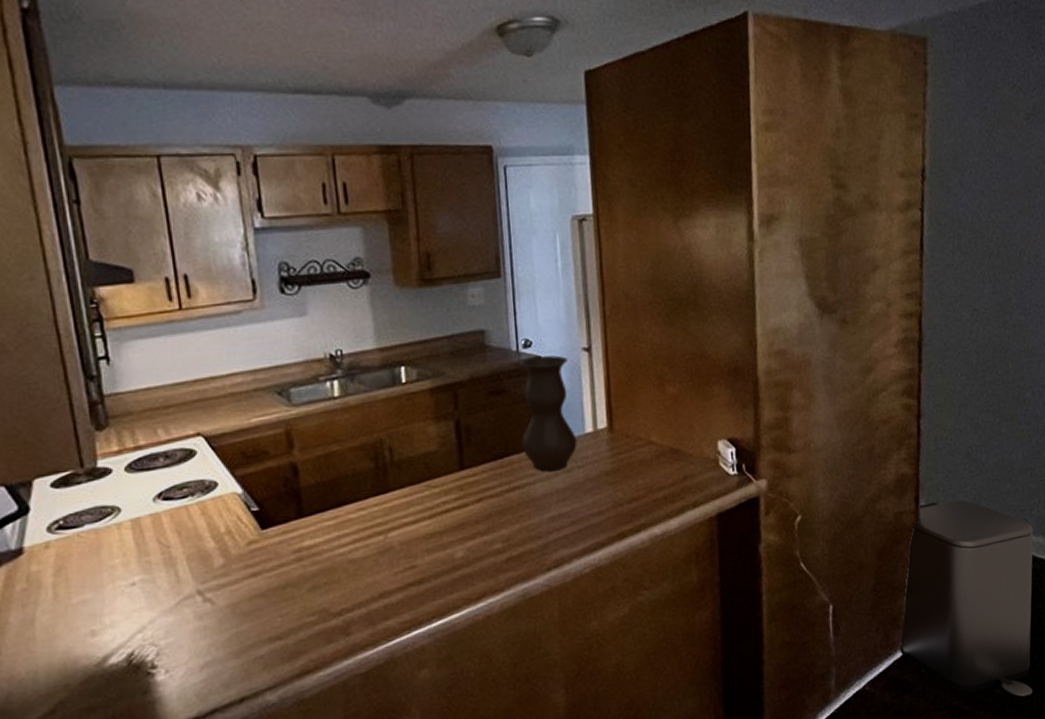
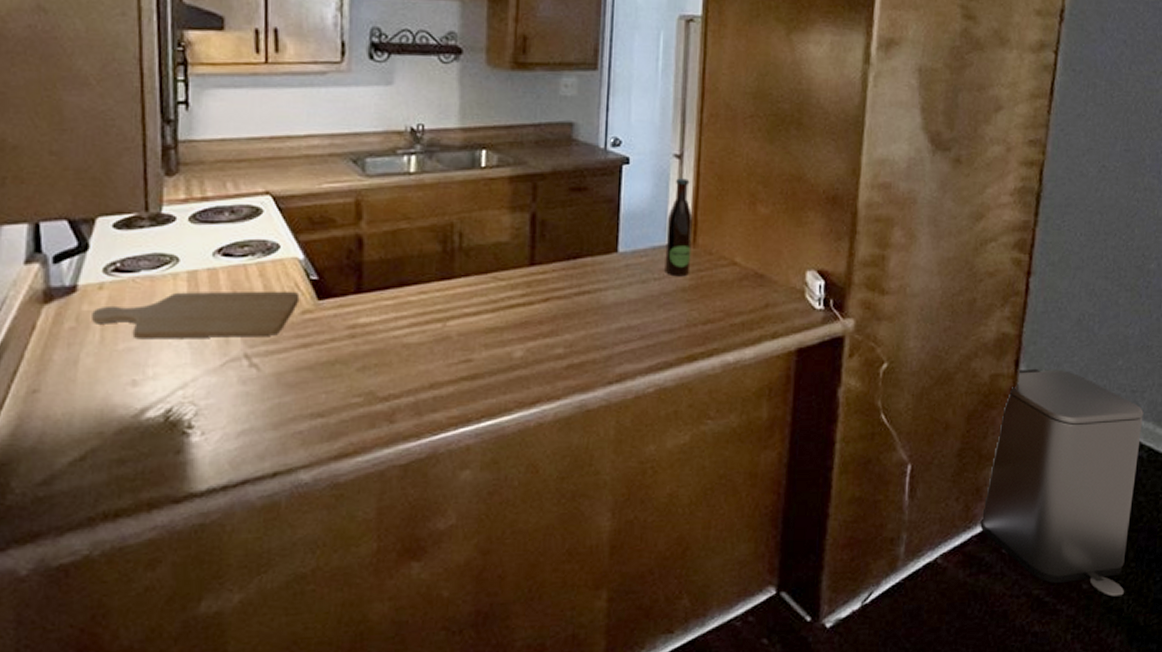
chopping board: none [42,525,244,591] -> present [92,291,300,340]
vase: present [519,355,577,472] -> none [597,156,657,280]
bottle: none [583,369,611,462] -> present [665,178,693,277]

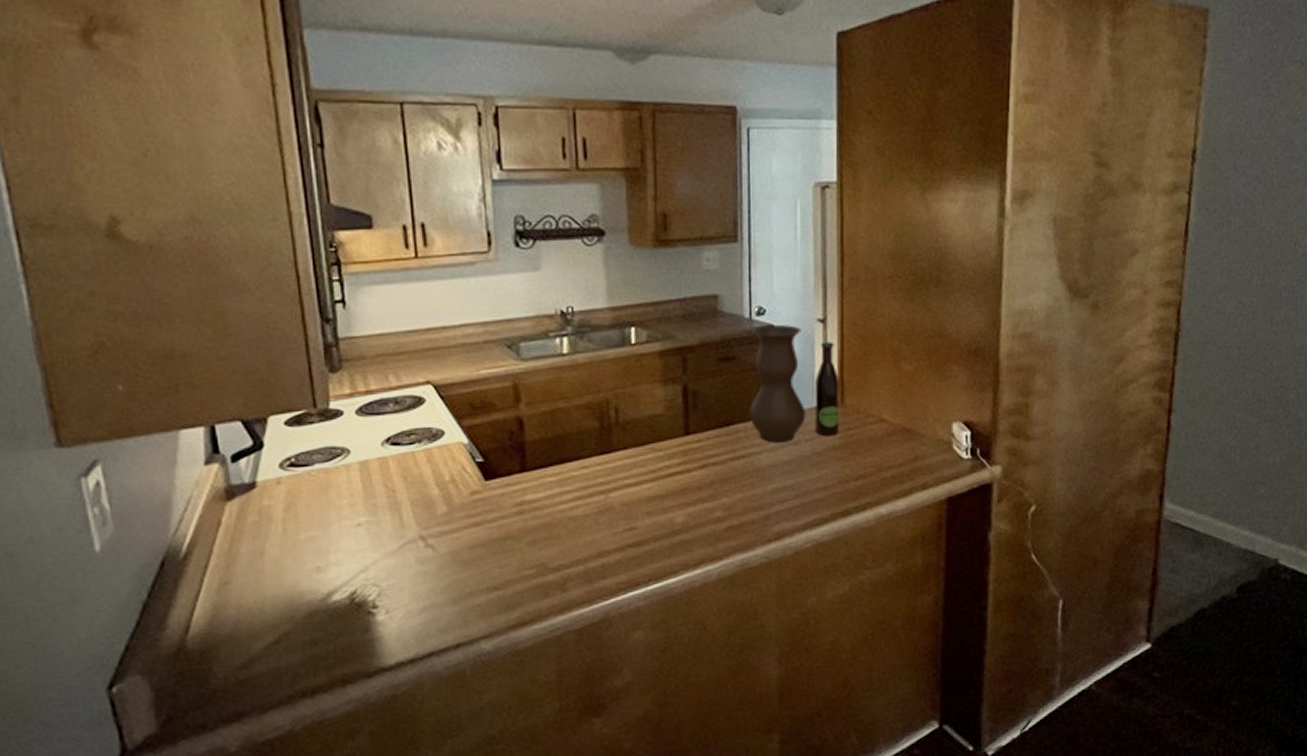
chopping board: present [92,291,300,340] -> none [273,474,468,529]
vase: none [597,156,657,280] -> present [749,324,806,443]
pedal bin: present [979,368,1144,598] -> none [1130,501,1286,712]

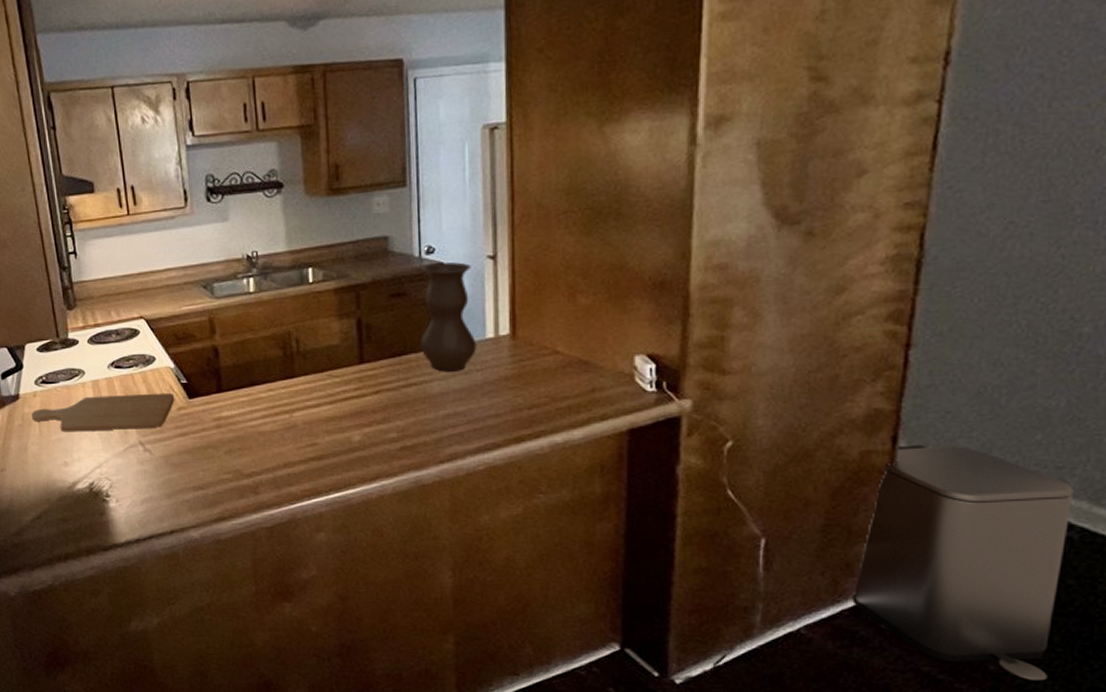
chopping board: none [273,474,468,529] -> present [31,393,175,432]
bottle: present [814,341,840,437] -> none [485,277,512,367]
pedal bin: none [1130,501,1286,712] -> present [851,444,1074,682]

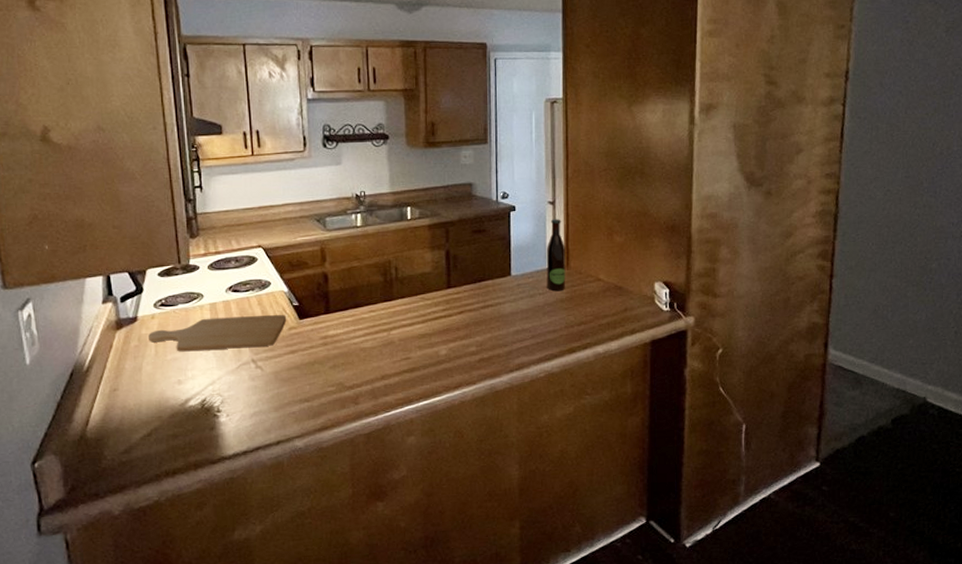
vase: present [420,261,477,372] -> none [496,205,540,295]
bottle: none [485,277,512,367] -> present [546,219,566,292]
pedal bin: present [851,444,1074,682] -> none [802,348,933,523]

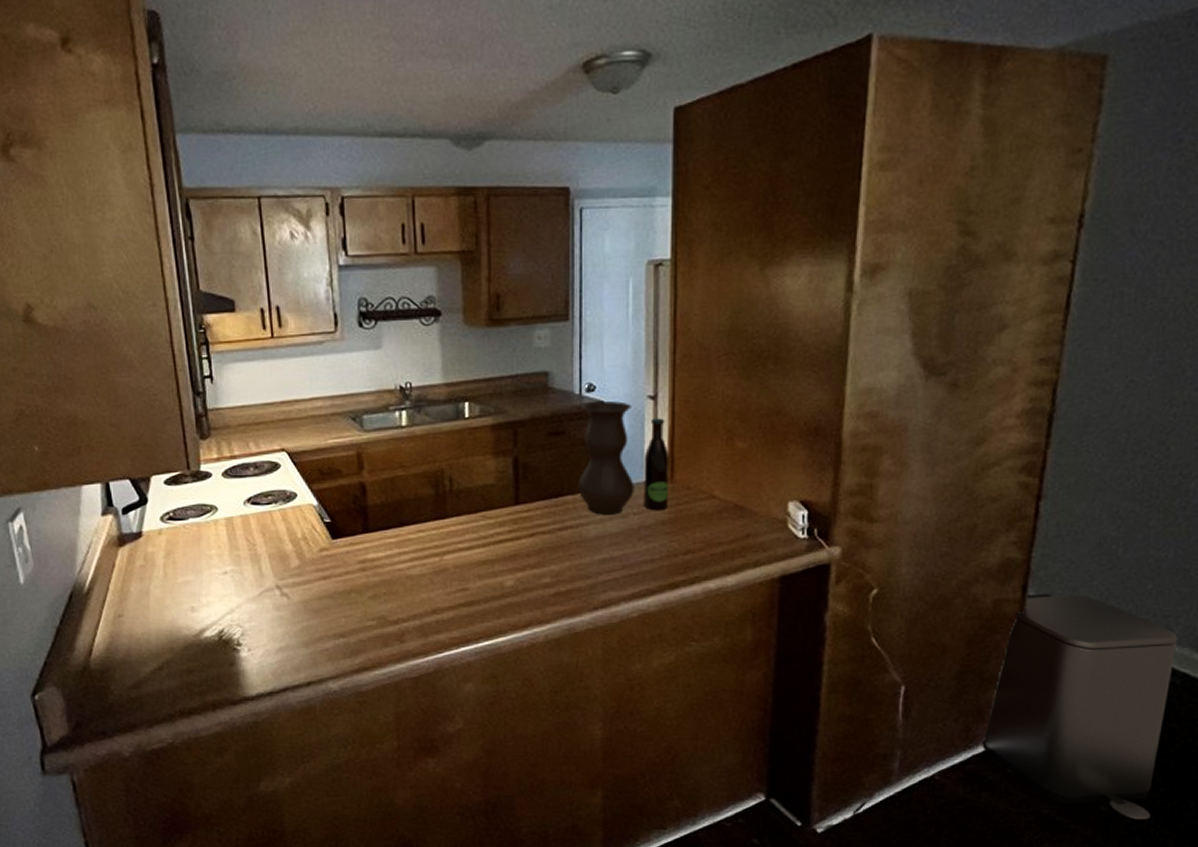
chopping board: present [148,314,287,352] -> none [155,532,317,574]
vase: none [496,205,540,295] -> present [577,400,634,515]
pedal bin: none [802,348,933,523] -> present [981,593,1178,821]

